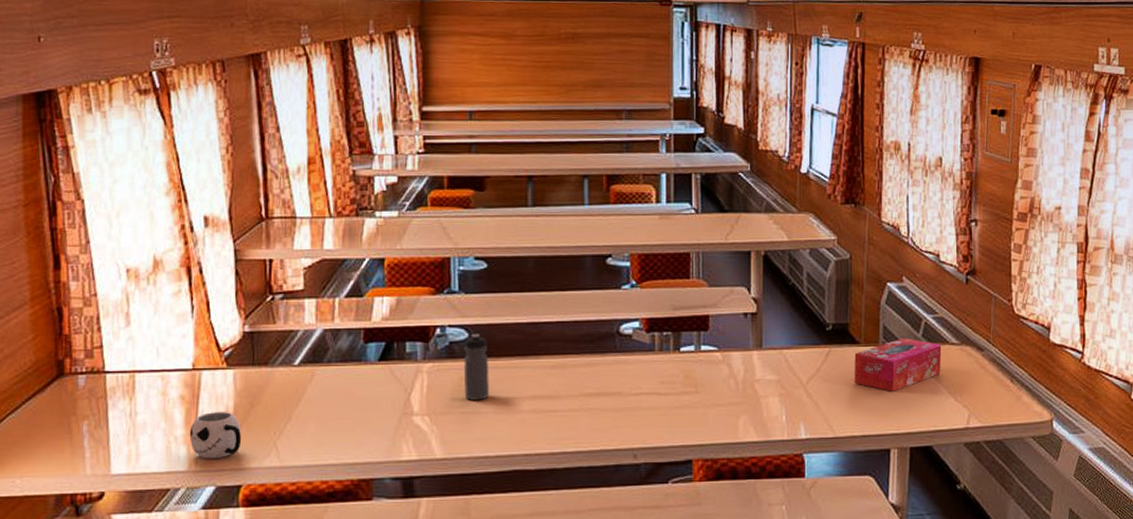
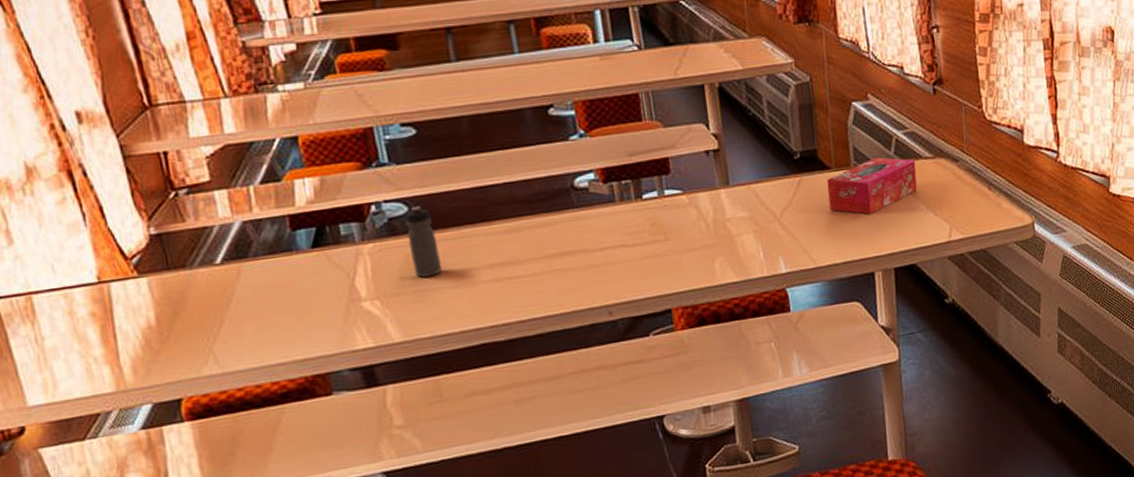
mug: present [189,411,242,459] -> none [109,323,173,377]

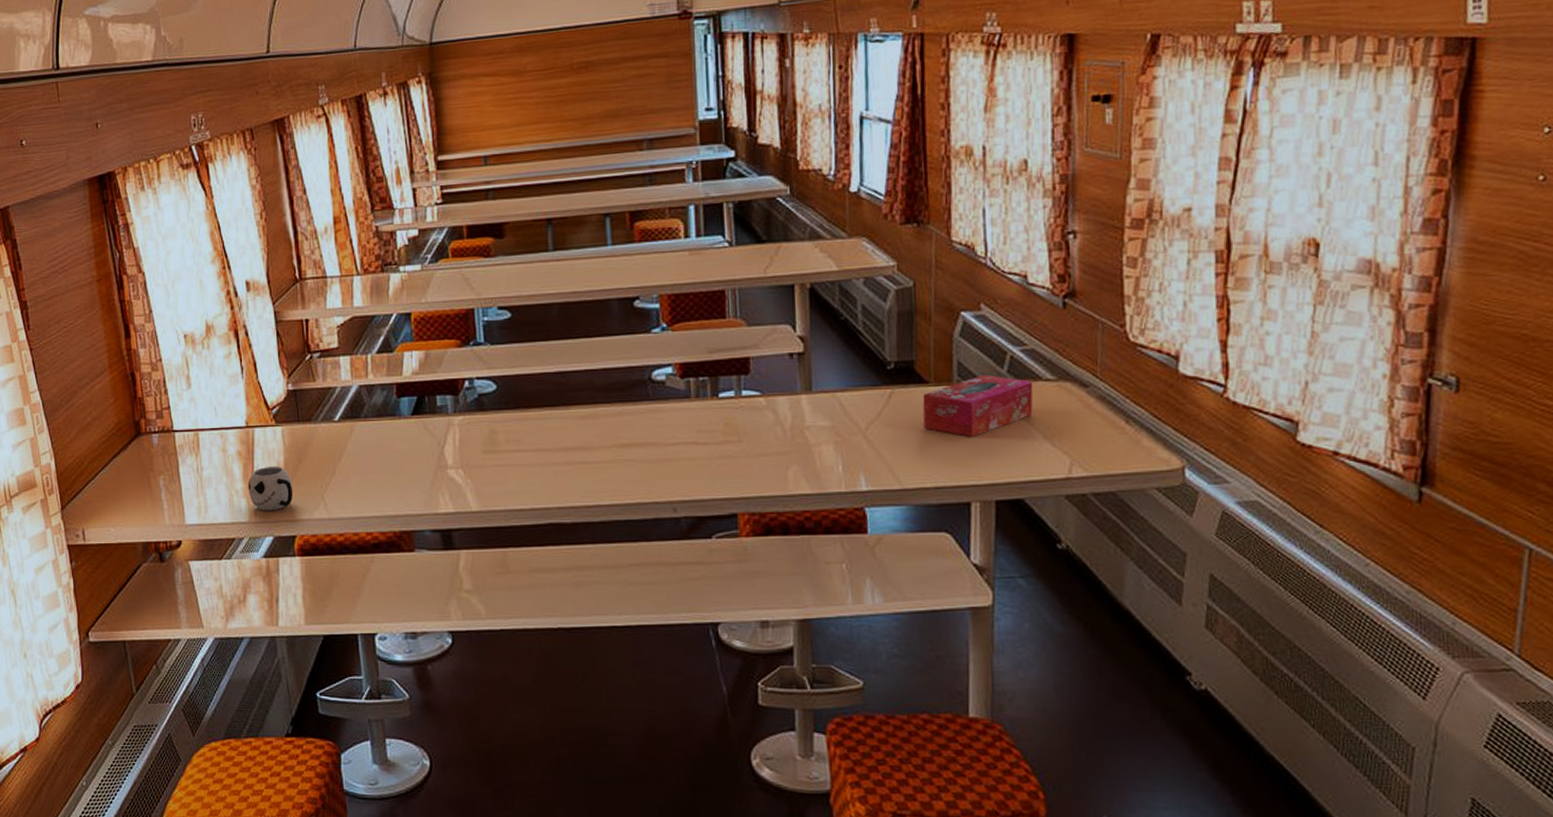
mug: none [109,323,173,377] -> present [248,465,293,511]
water bottle: present [404,206,442,278] -> none [493,385,520,453]

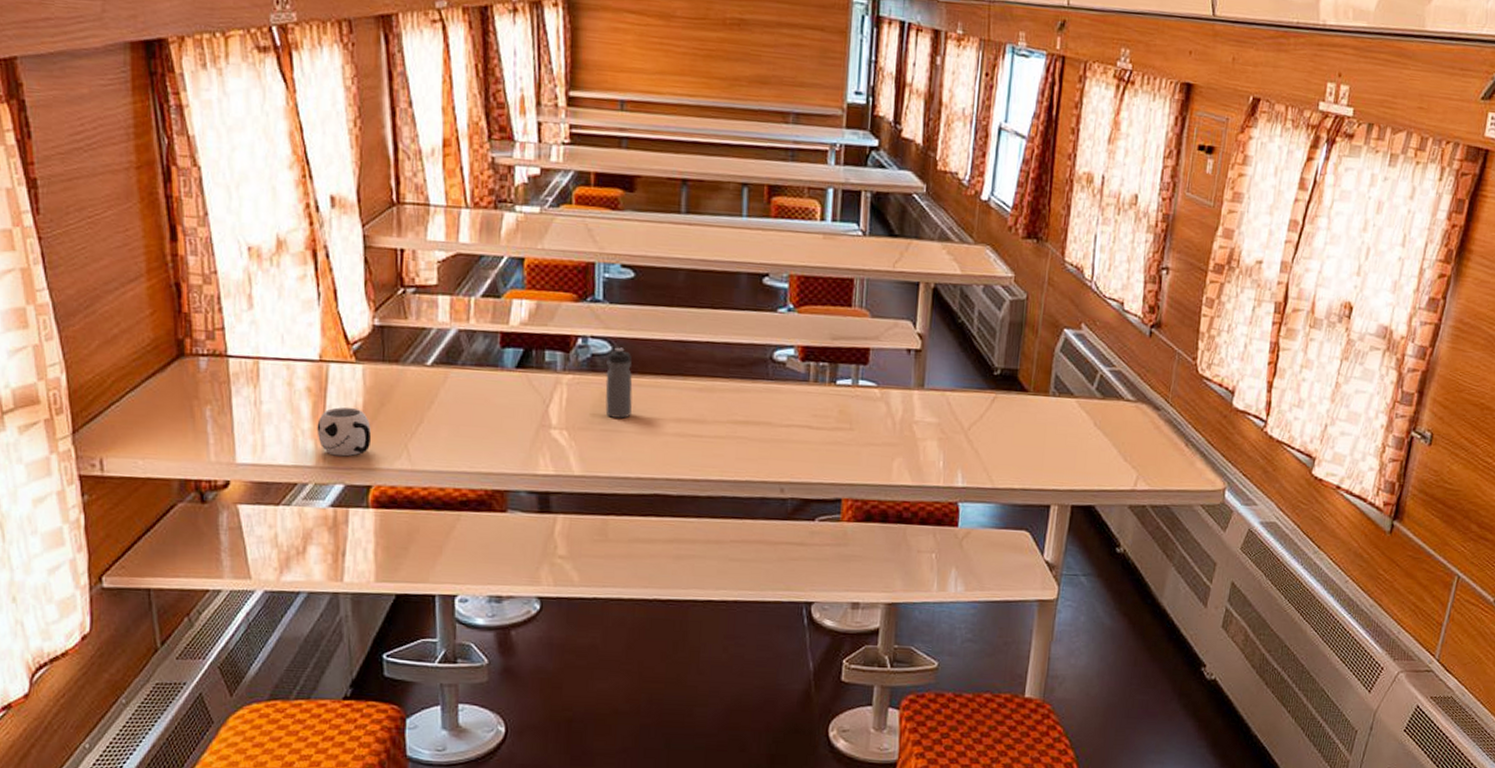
water bottle: none [493,385,520,453] -> present [605,347,633,419]
tissue box: present [923,374,1033,437] -> none [1019,389,1116,446]

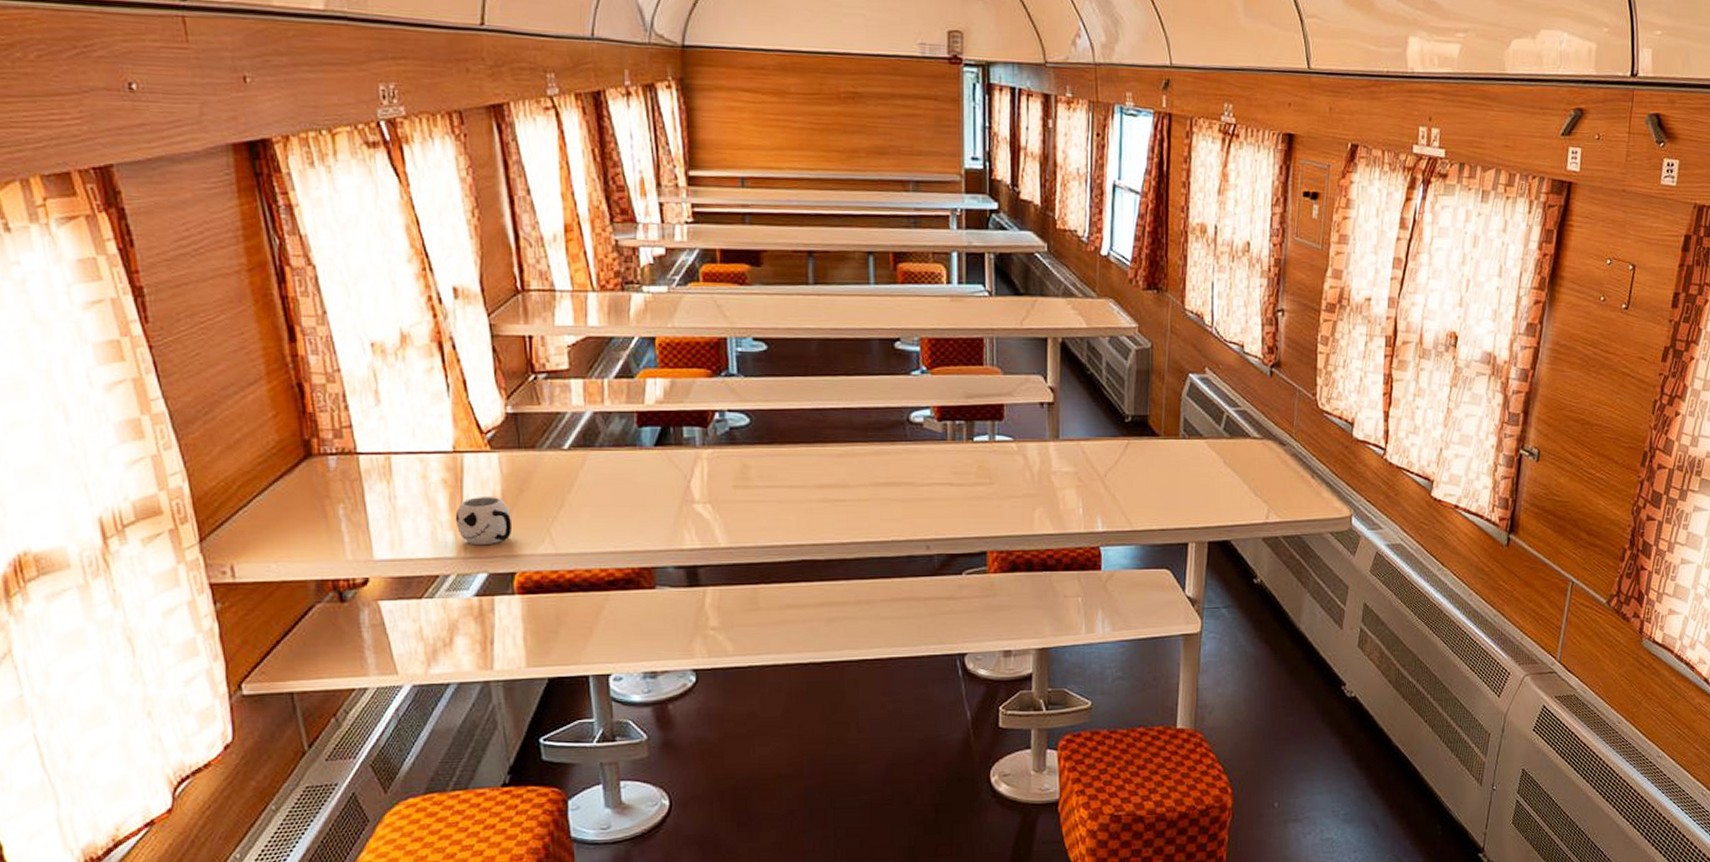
water bottle: present [605,347,633,419] -> none [745,419,773,488]

